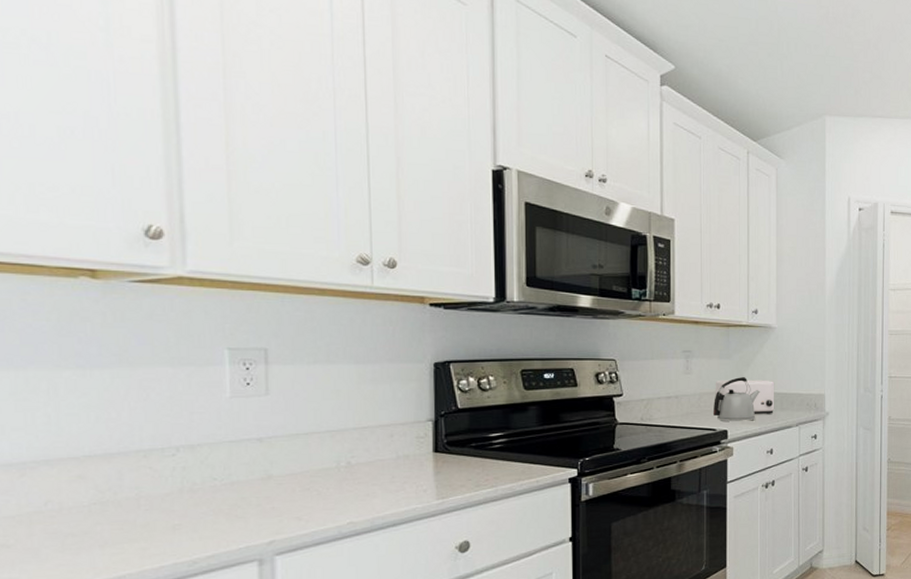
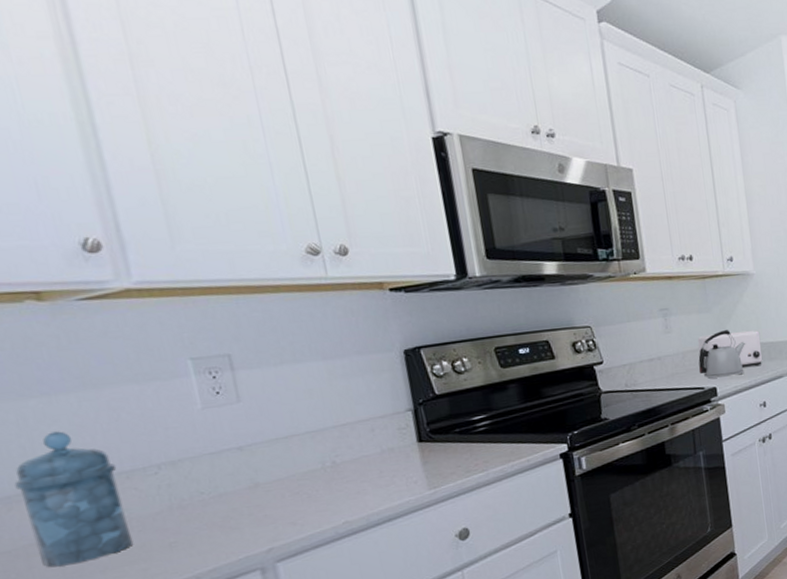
canister: none [32,404,138,537] -> present [14,431,133,568]

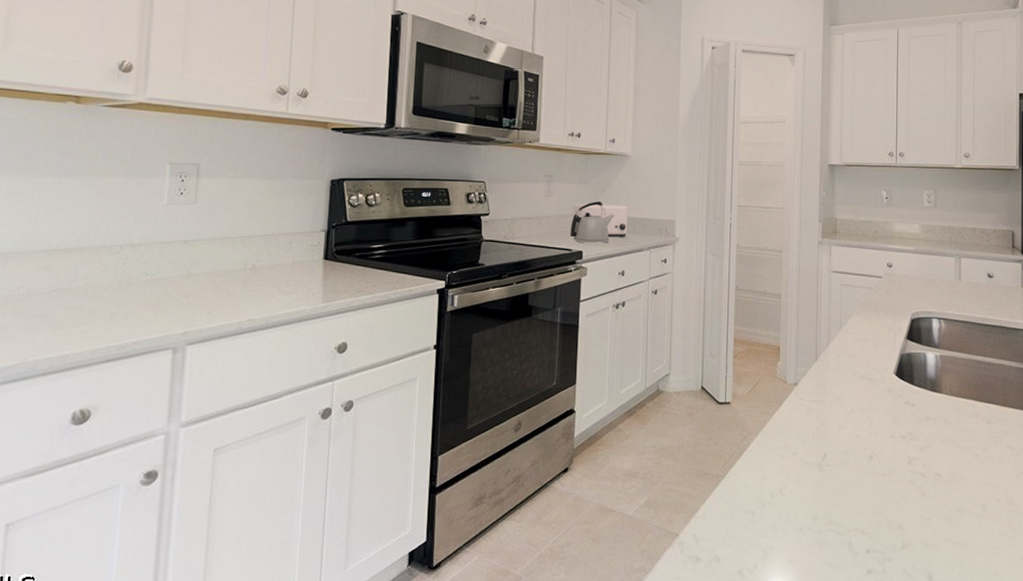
canister: present [14,431,133,568] -> none [13,206,91,318]

